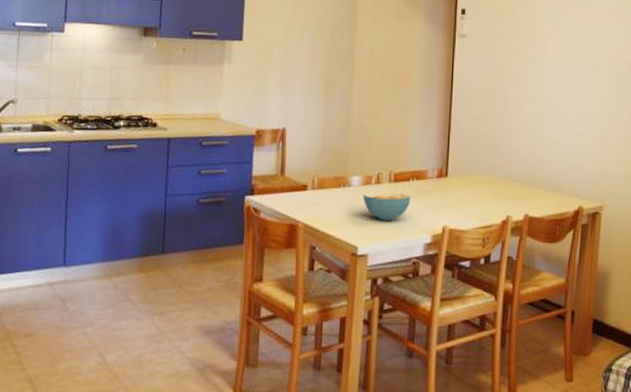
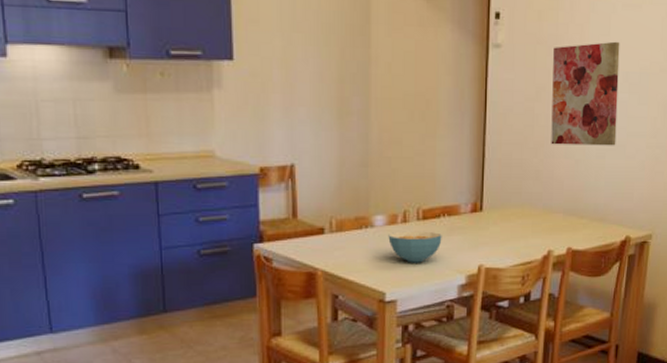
wall art: none [509,35,569,125] -> present [551,41,620,146]

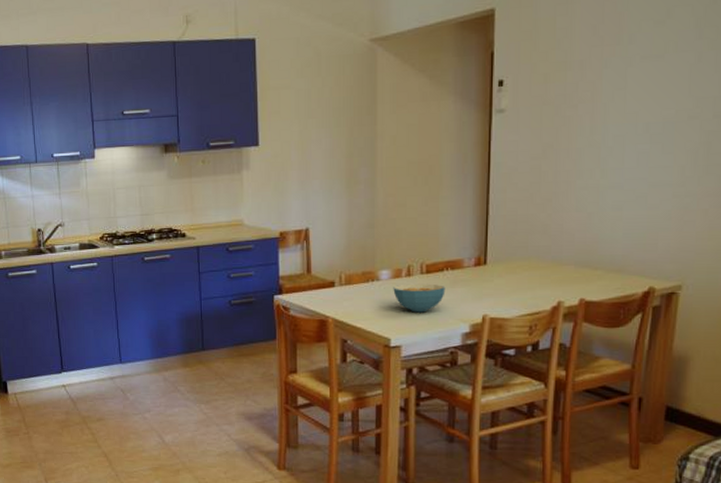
wall art: present [551,41,620,146] -> none [560,93,639,200]

